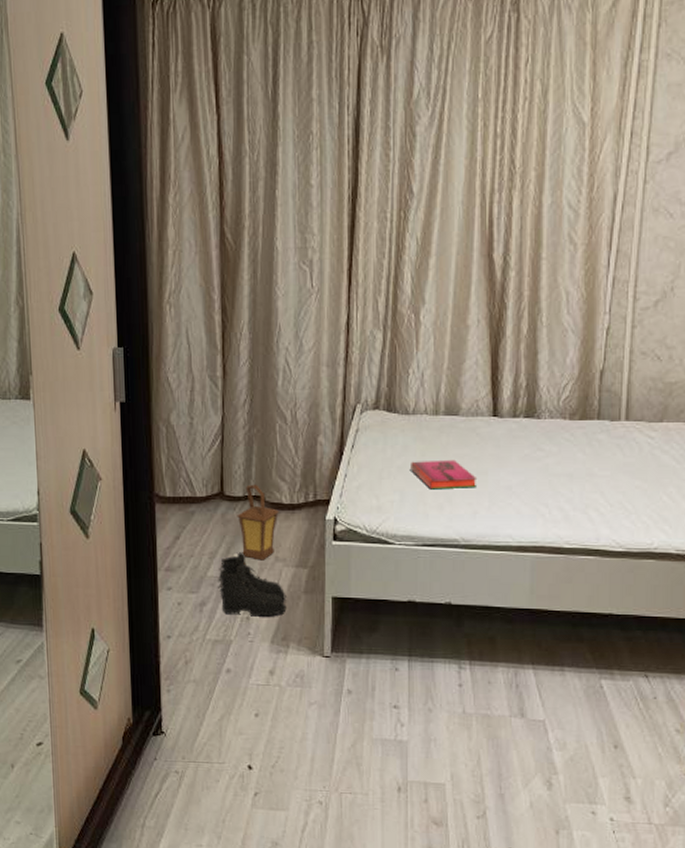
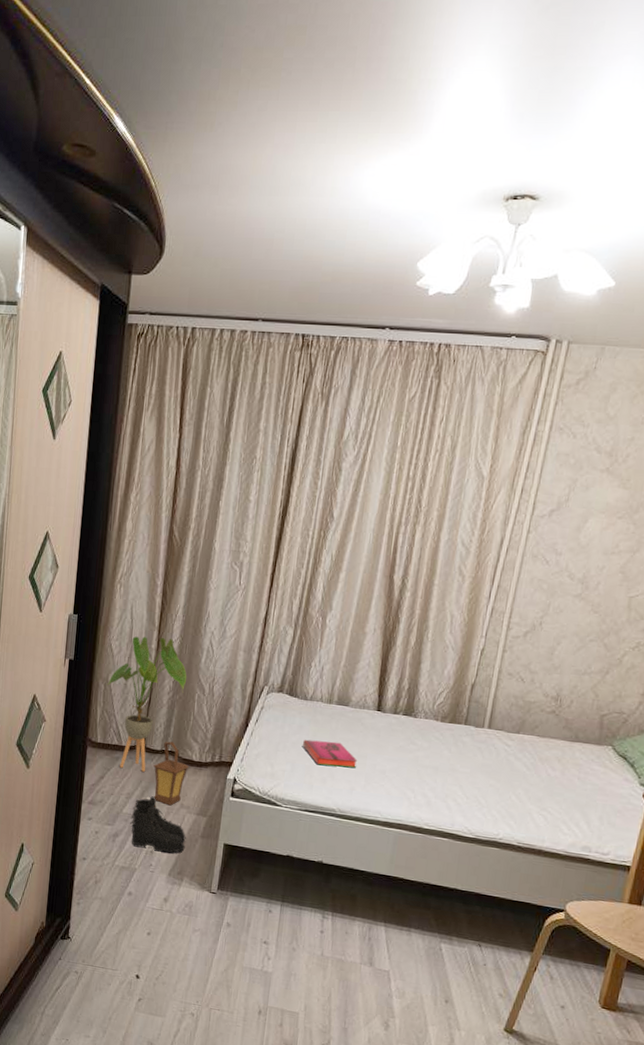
house plant: none [169,361,264,524] -> present [107,636,187,772]

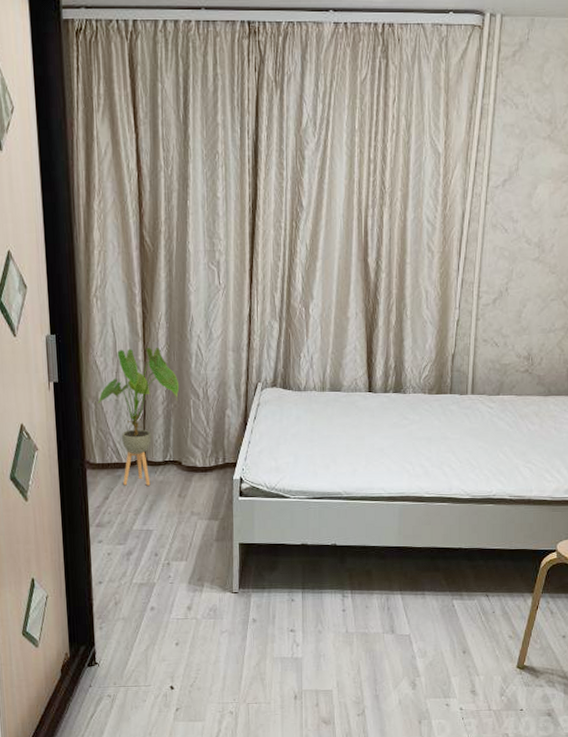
boots: present [129,796,186,854] -> none [141,509,201,562]
lantern: present [153,741,189,806] -> none [158,451,194,515]
hardback book: present [303,739,358,768] -> none [303,427,357,453]

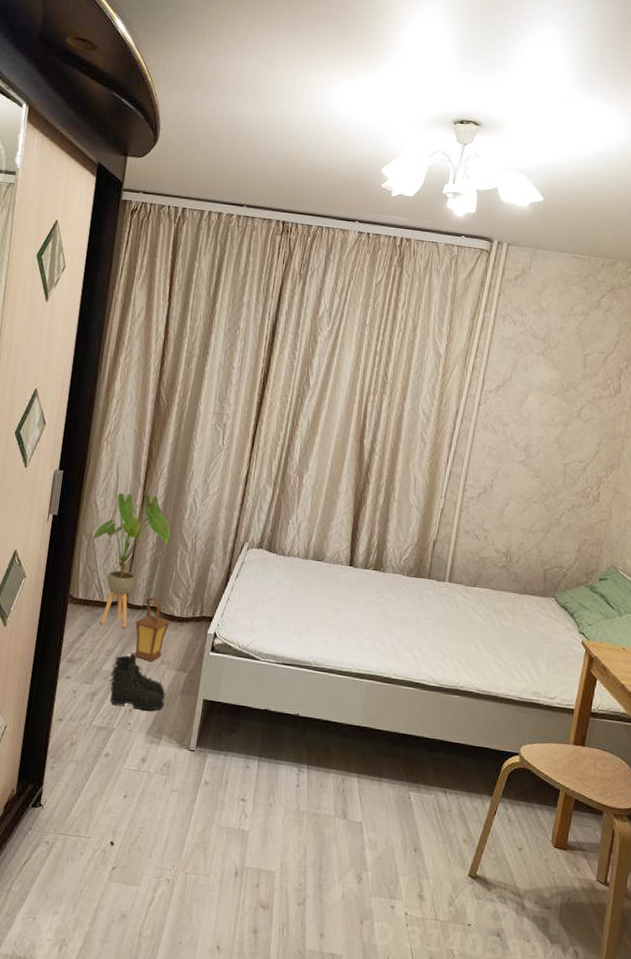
boots: none [141,509,201,562] -> present [108,653,166,711]
lantern: none [158,451,194,515] -> present [134,596,170,662]

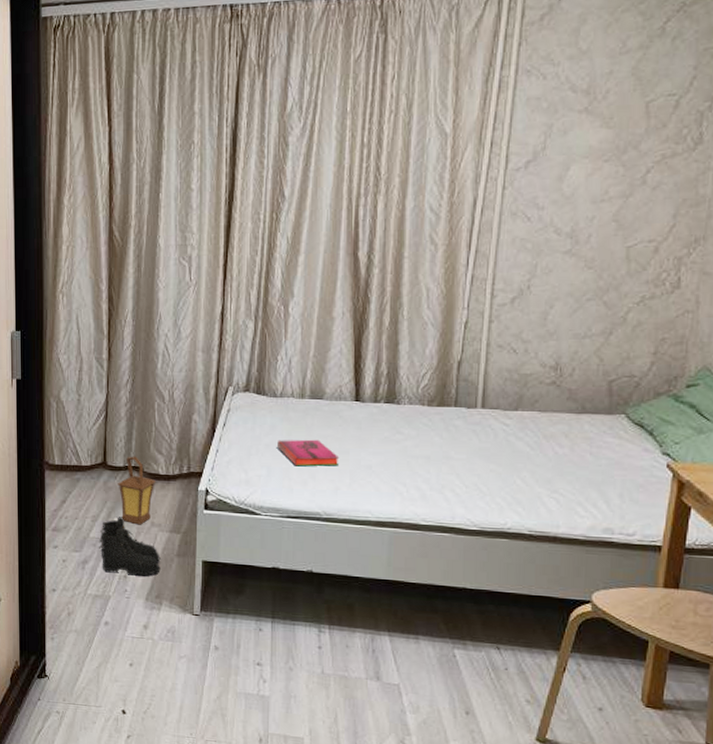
house plant: present [90,493,171,628] -> none [59,345,144,491]
hardback book: none [281,594,332,621] -> present [277,439,340,467]

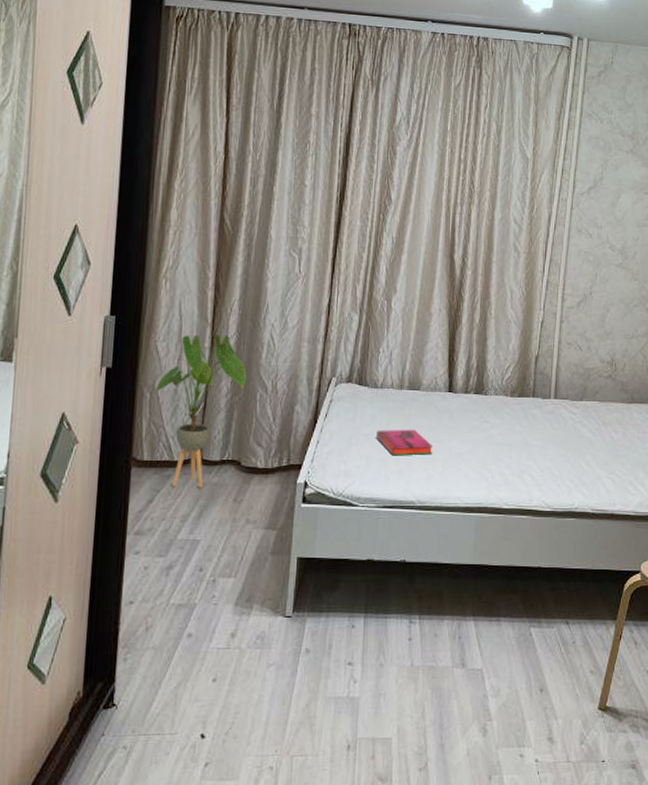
house plant: none [59,345,144,491] -> present [153,334,247,488]
boots: present [98,517,161,577] -> none [186,515,254,579]
lantern: present [118,456,156,525] -> none [212,449,253,523]

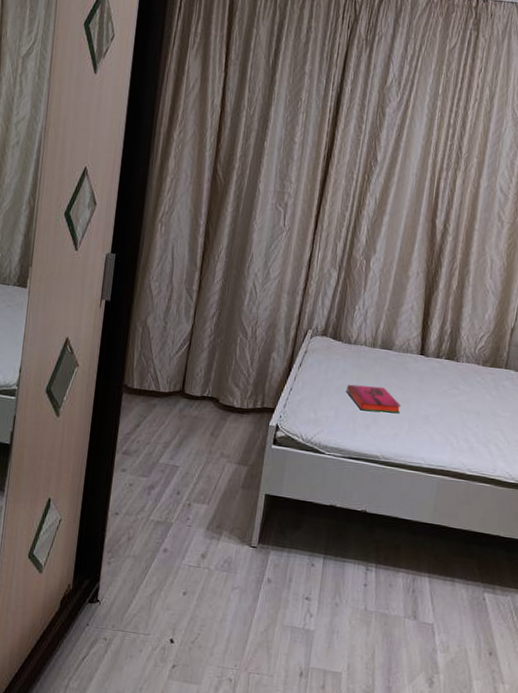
house plant: present [153,334,247,488] -> none [145,277,229,419]

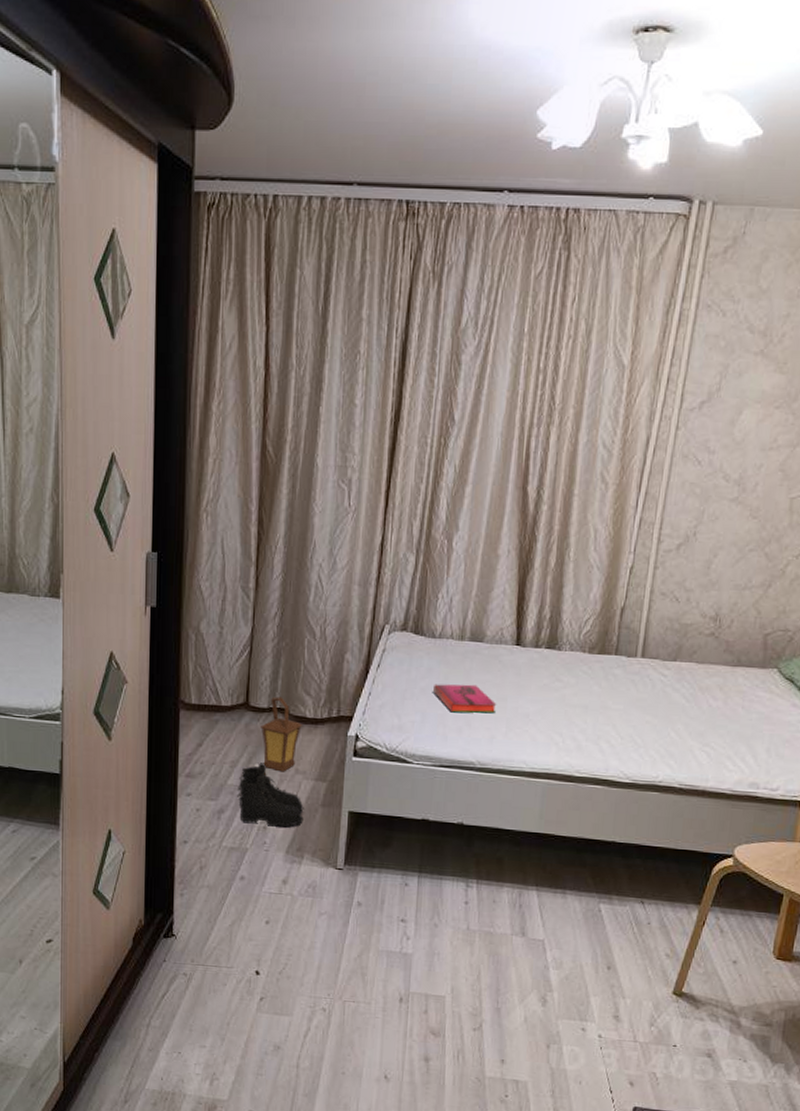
boots: none [166,445,226,506] -> present [236,763,304,828]
lantern: none [193,386,230,455] -> present [260,696,302,772]

